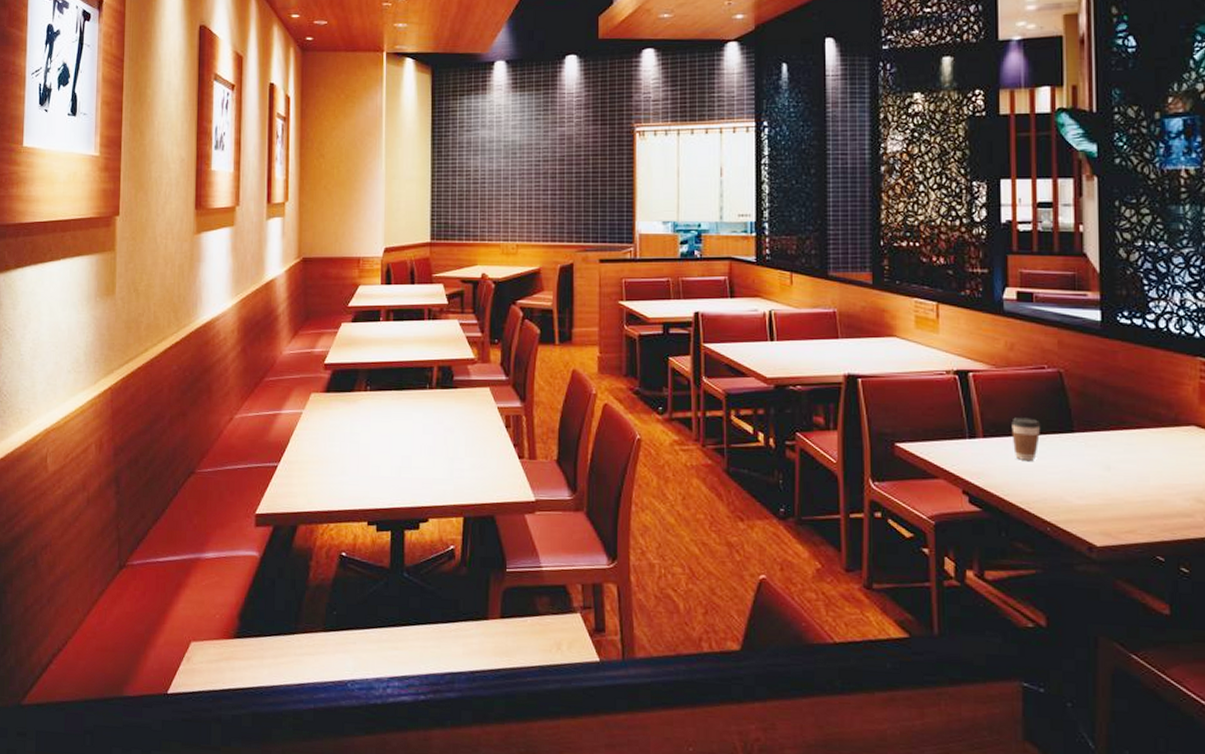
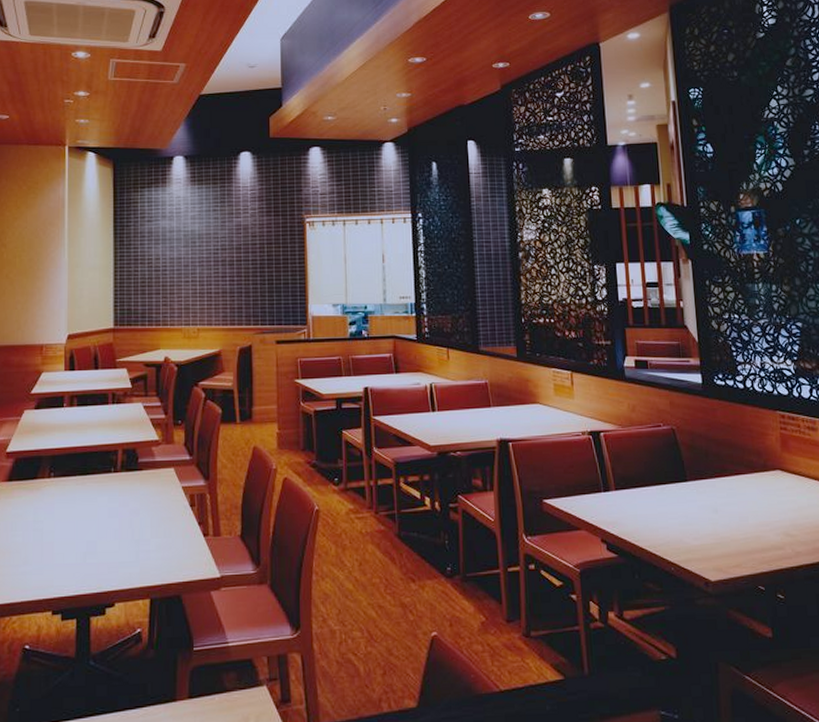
coffee cup: present [1011,417,1041,460] -> none [637,470,661,509]

